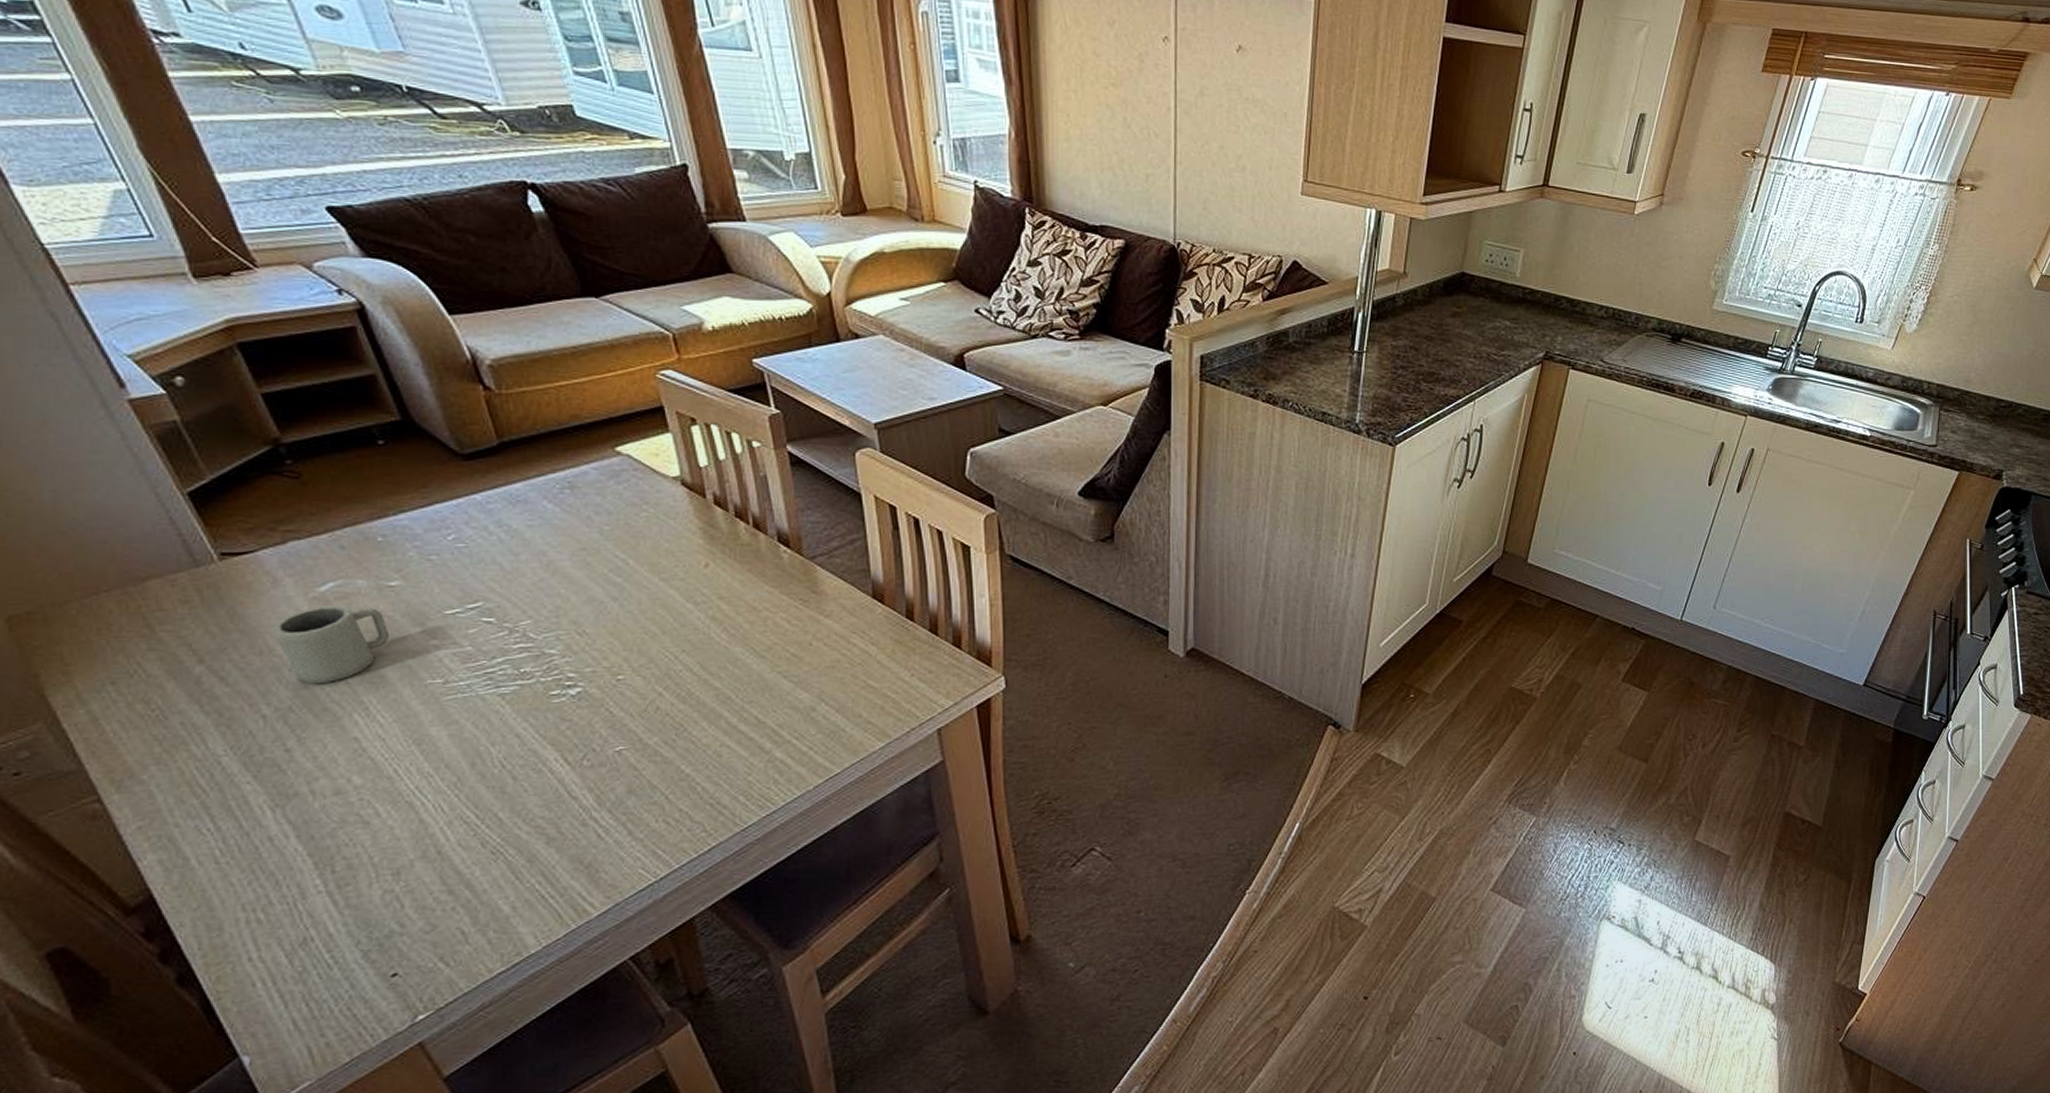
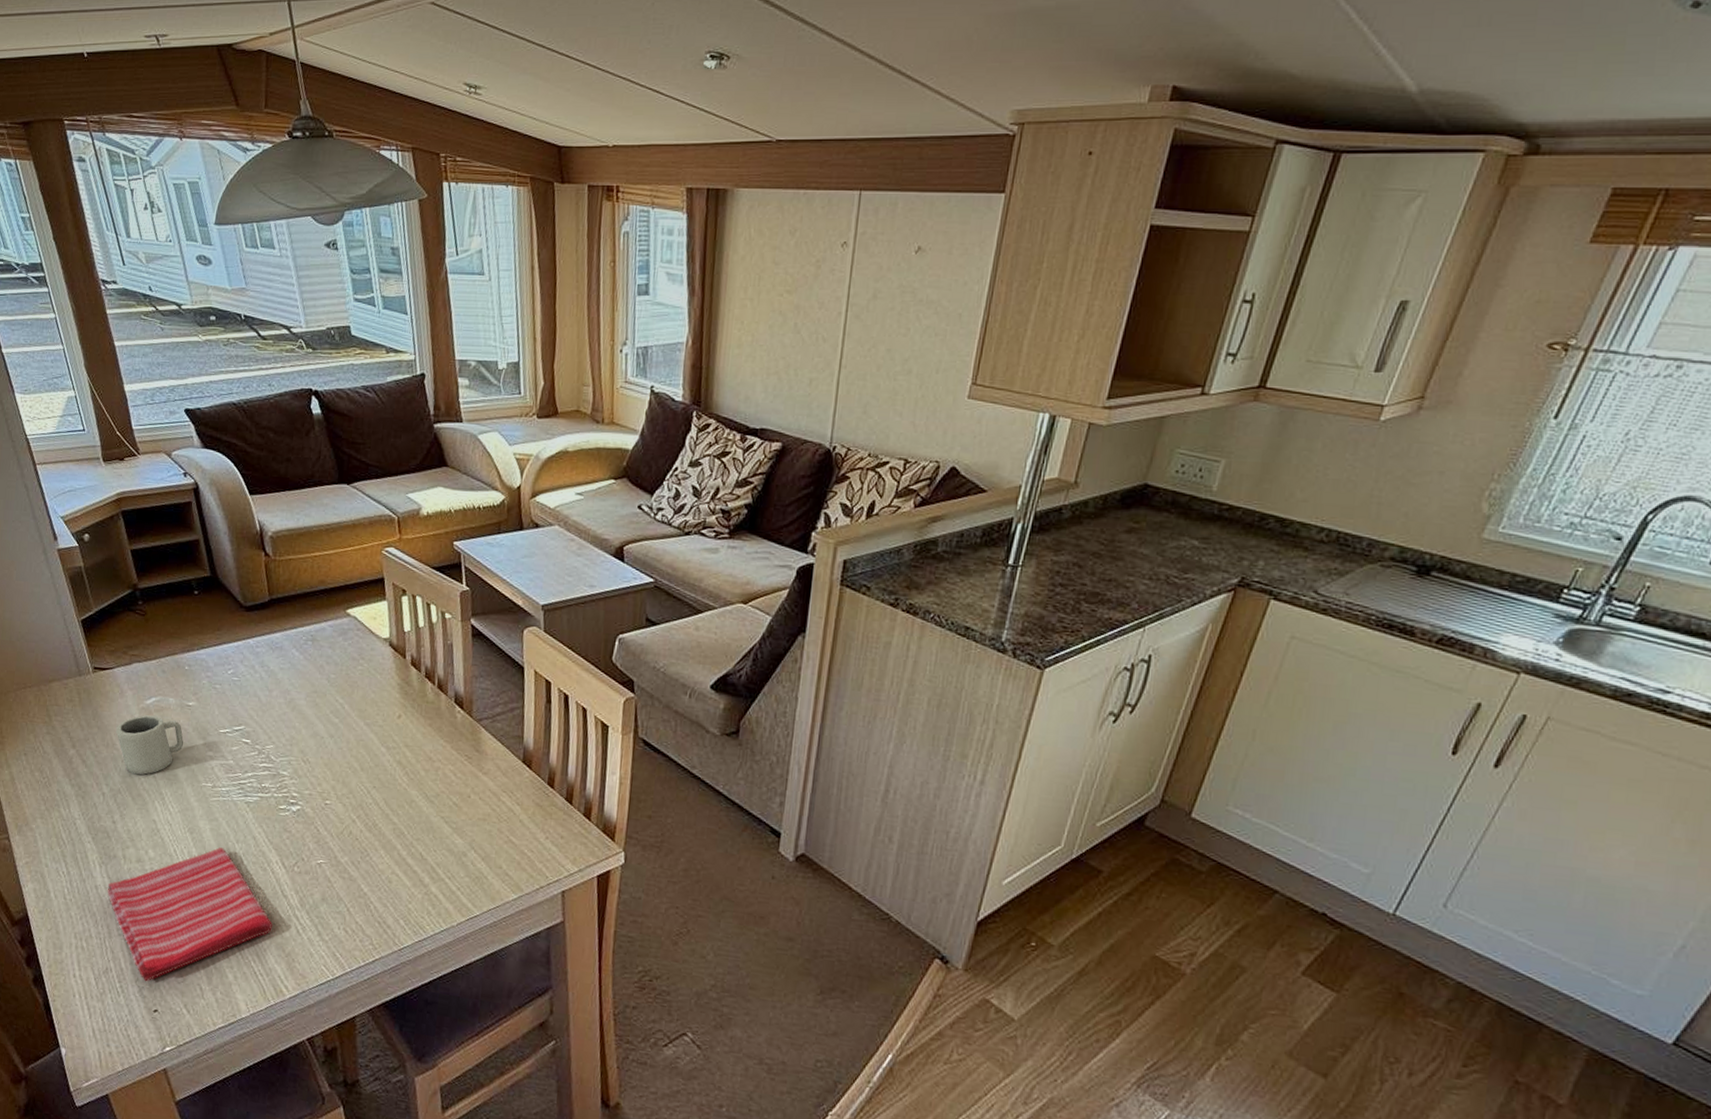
dish towel: none [289,755,560,943] -> present [107,847,272,982]

